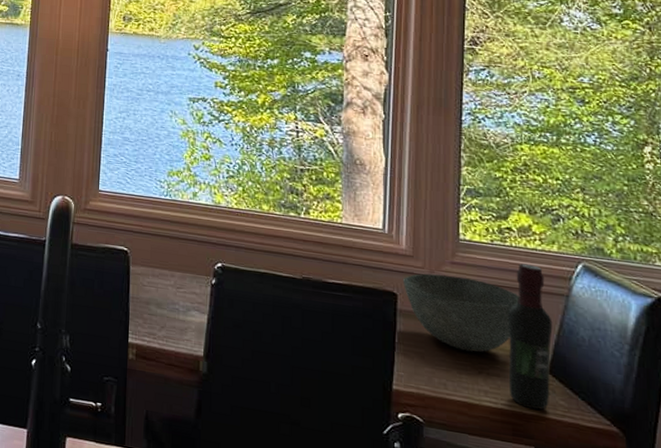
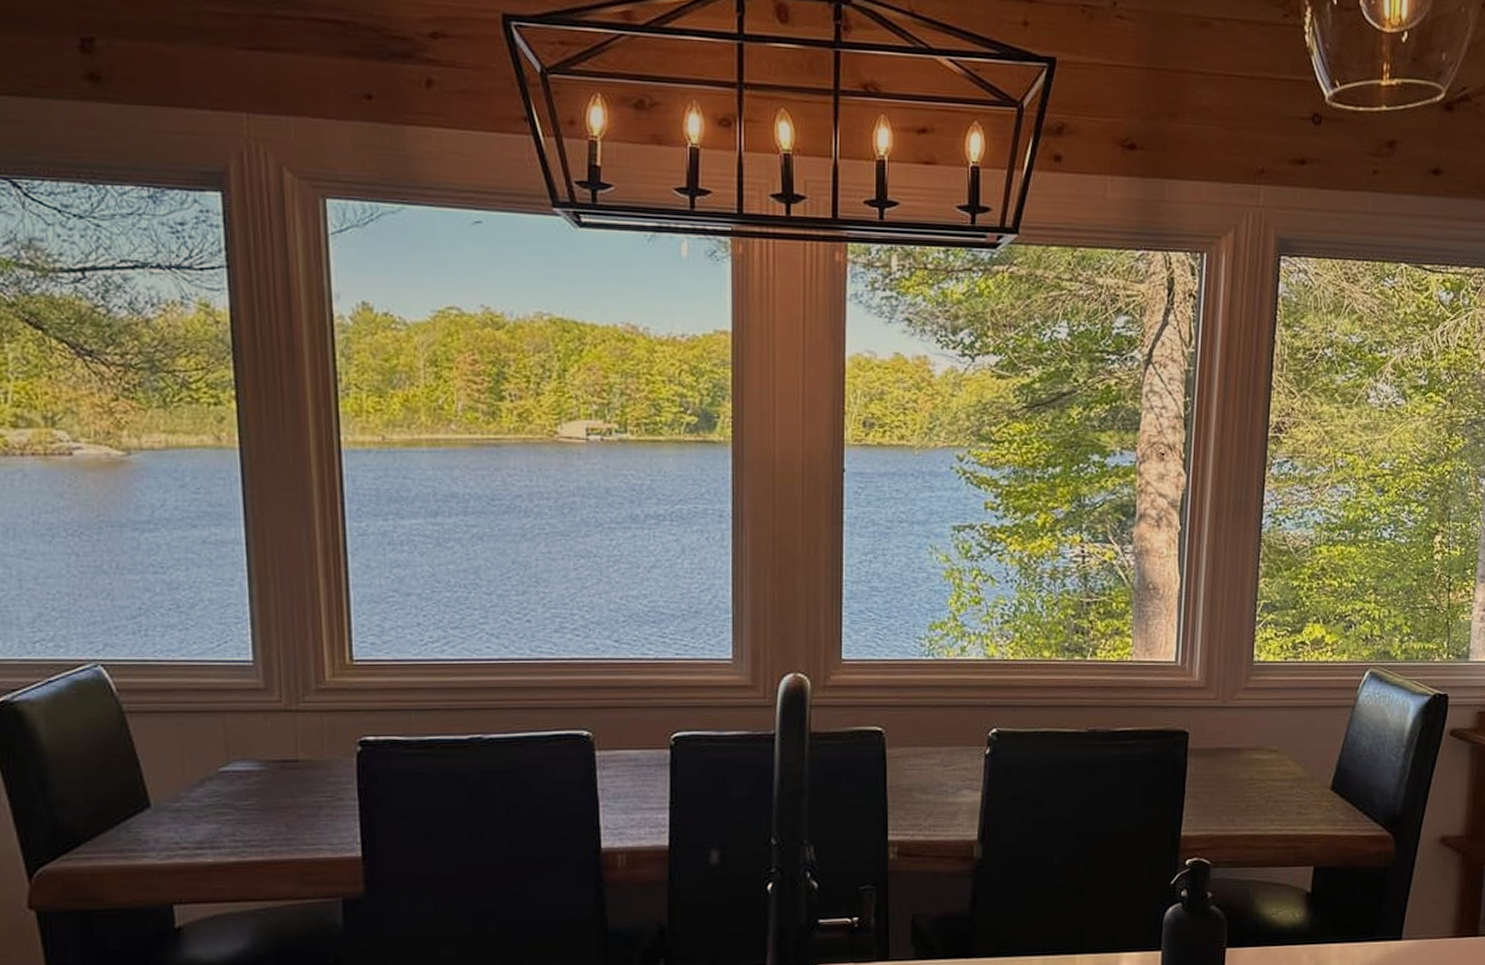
bowl: present [402,273,519,353] -> none [1194,703,1308,782]
wine bottle: present [507,263,553,411] -> none [1293,679,1338,830]

